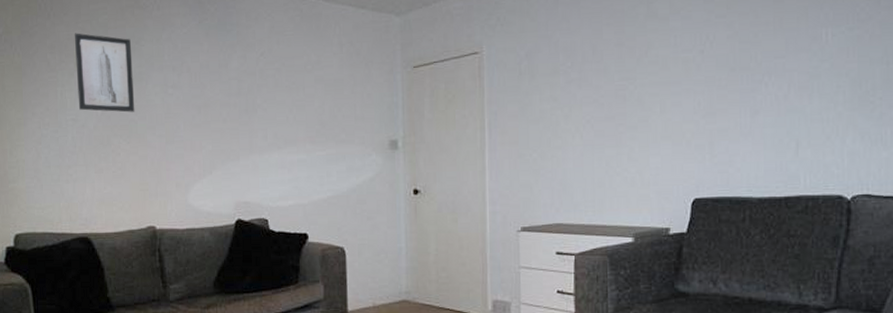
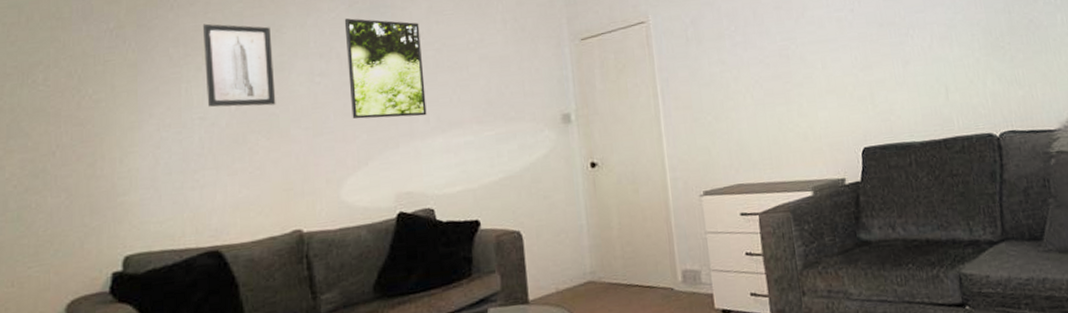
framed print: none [194,34,265,132] -> present [344,18,427,119]

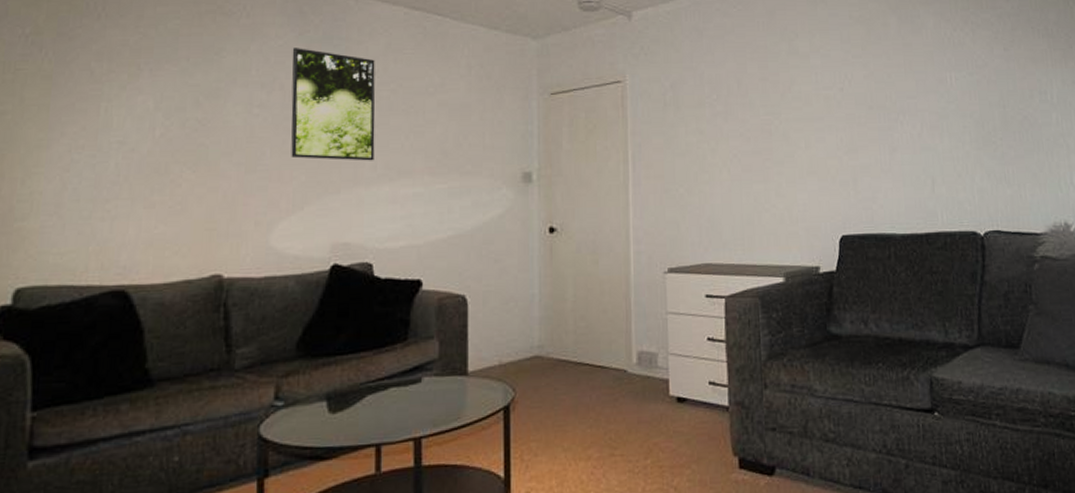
wall art: present [202,23,276,107] -> none [128,38,209,135]

